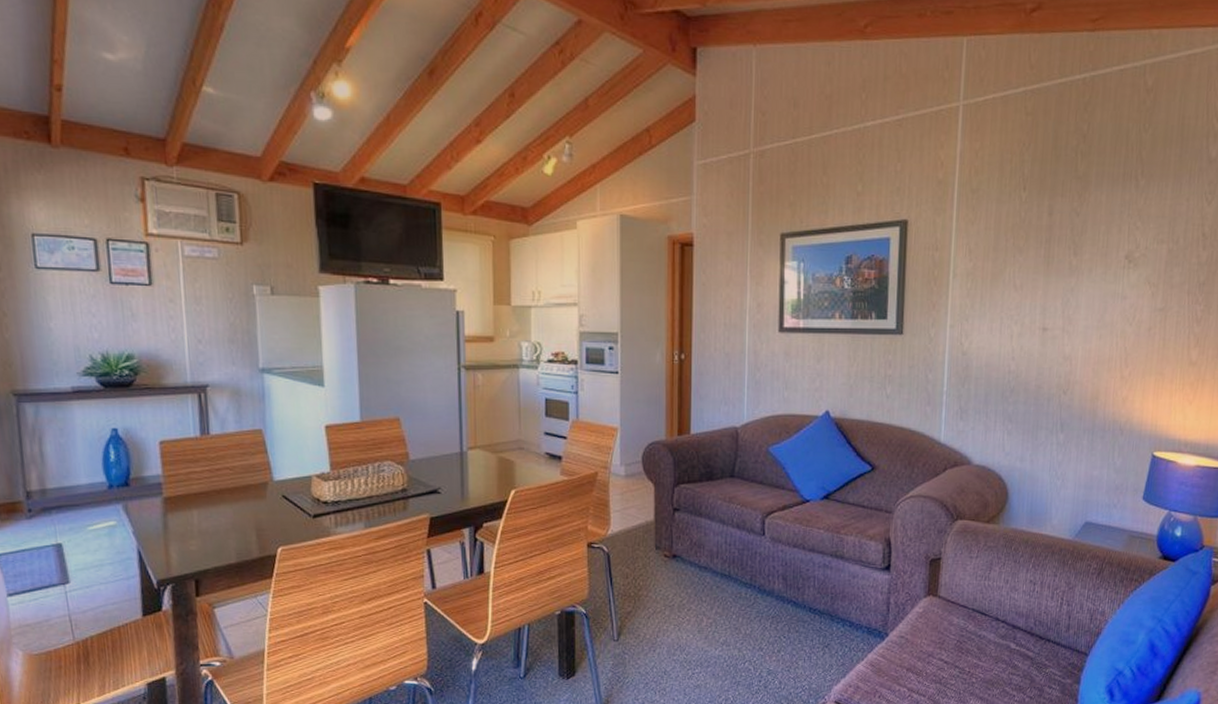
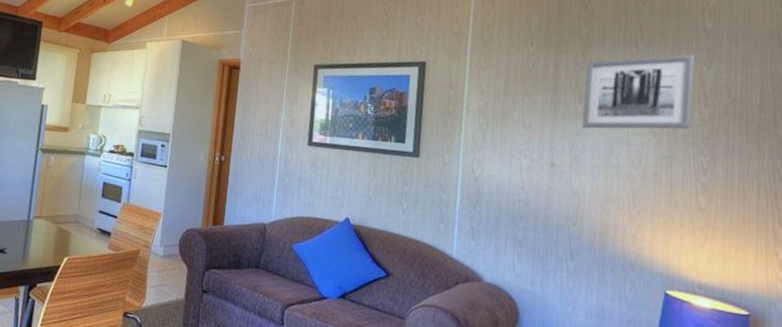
wall art: none [1076,187,1196,284] -> present [582,53,695,129]

